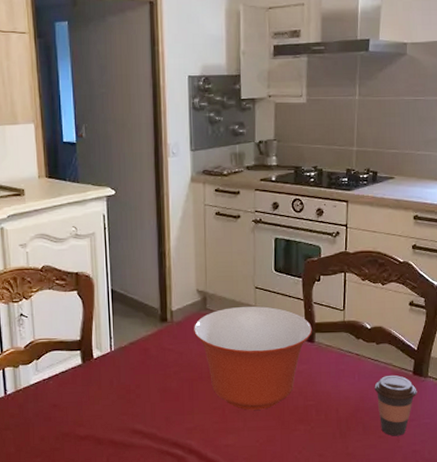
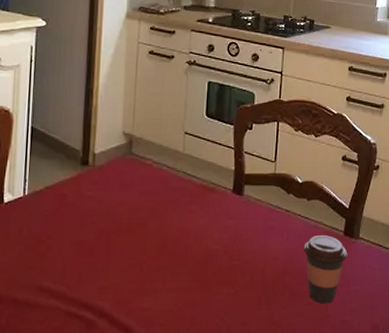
mixing bowl: present [193,306,312,410] -> none [115,152,241,269]

